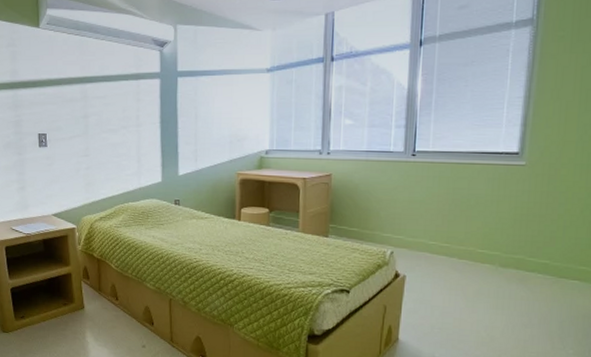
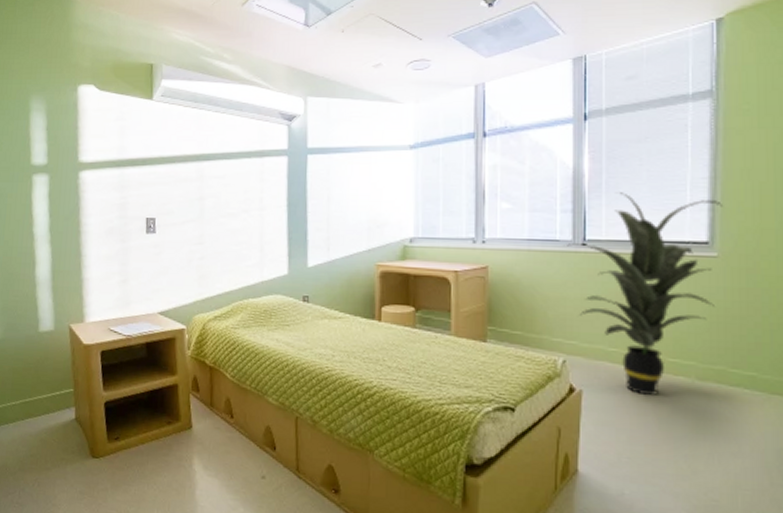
indoor plant: none [396,110,535,279] -> present [564,192,724,395]

